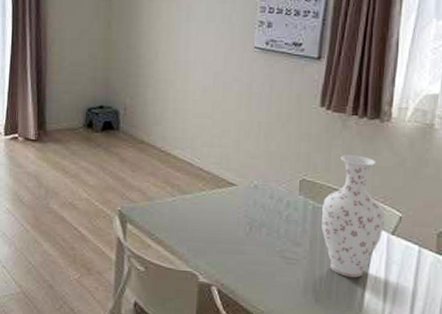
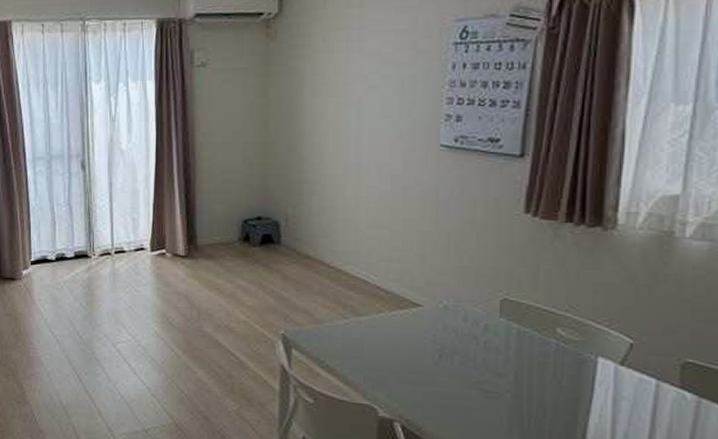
vase: present [321,154,385,278] -> none [528,269,610,416]

